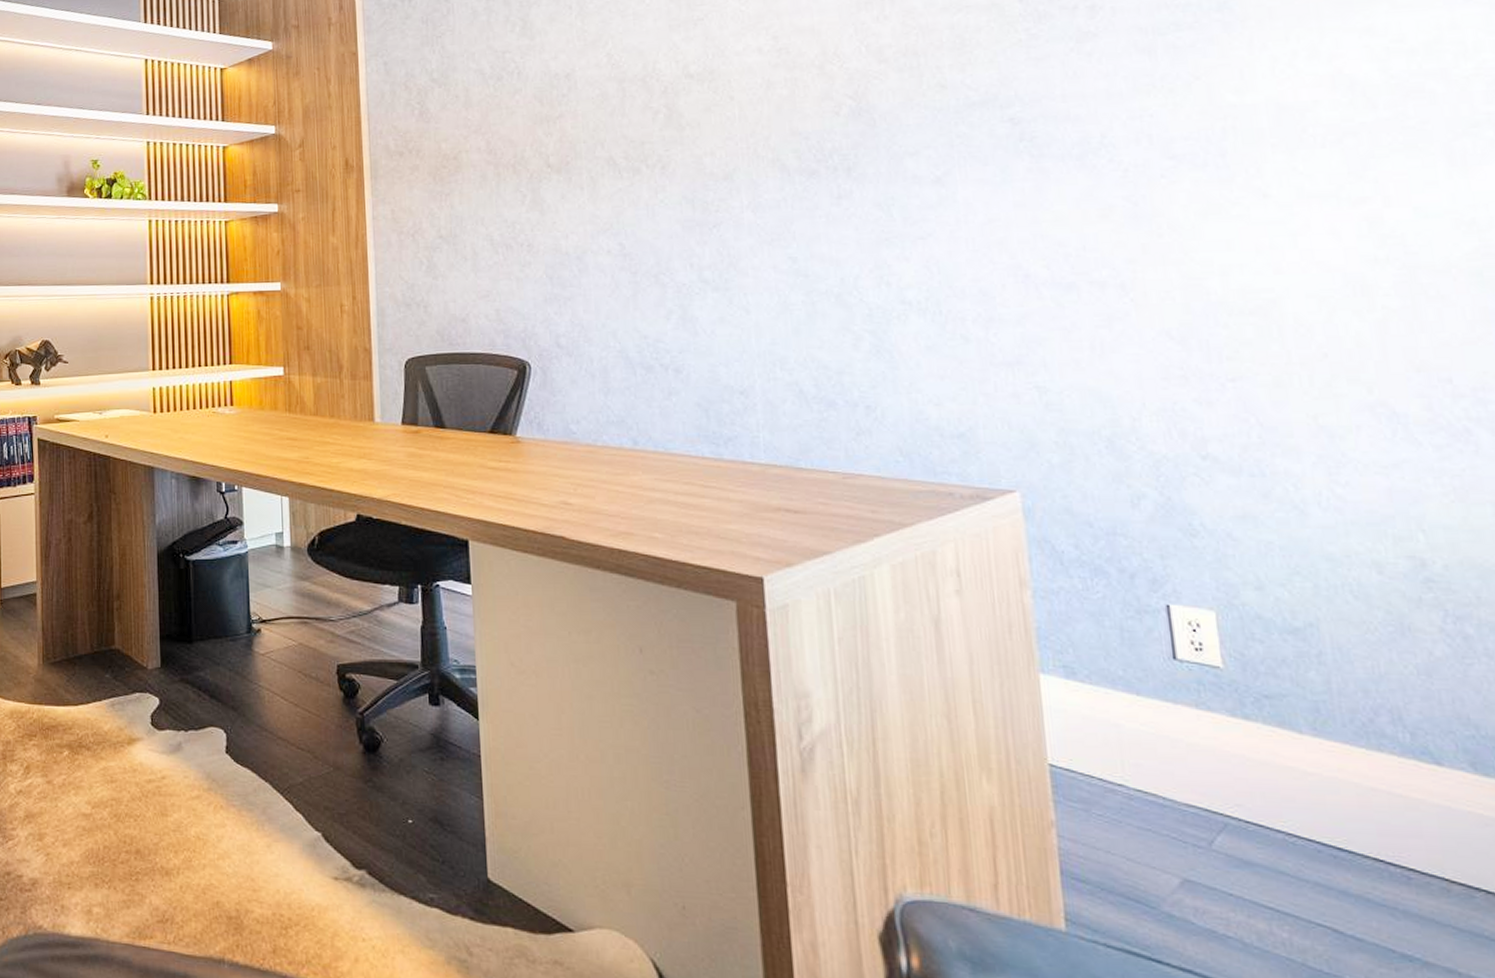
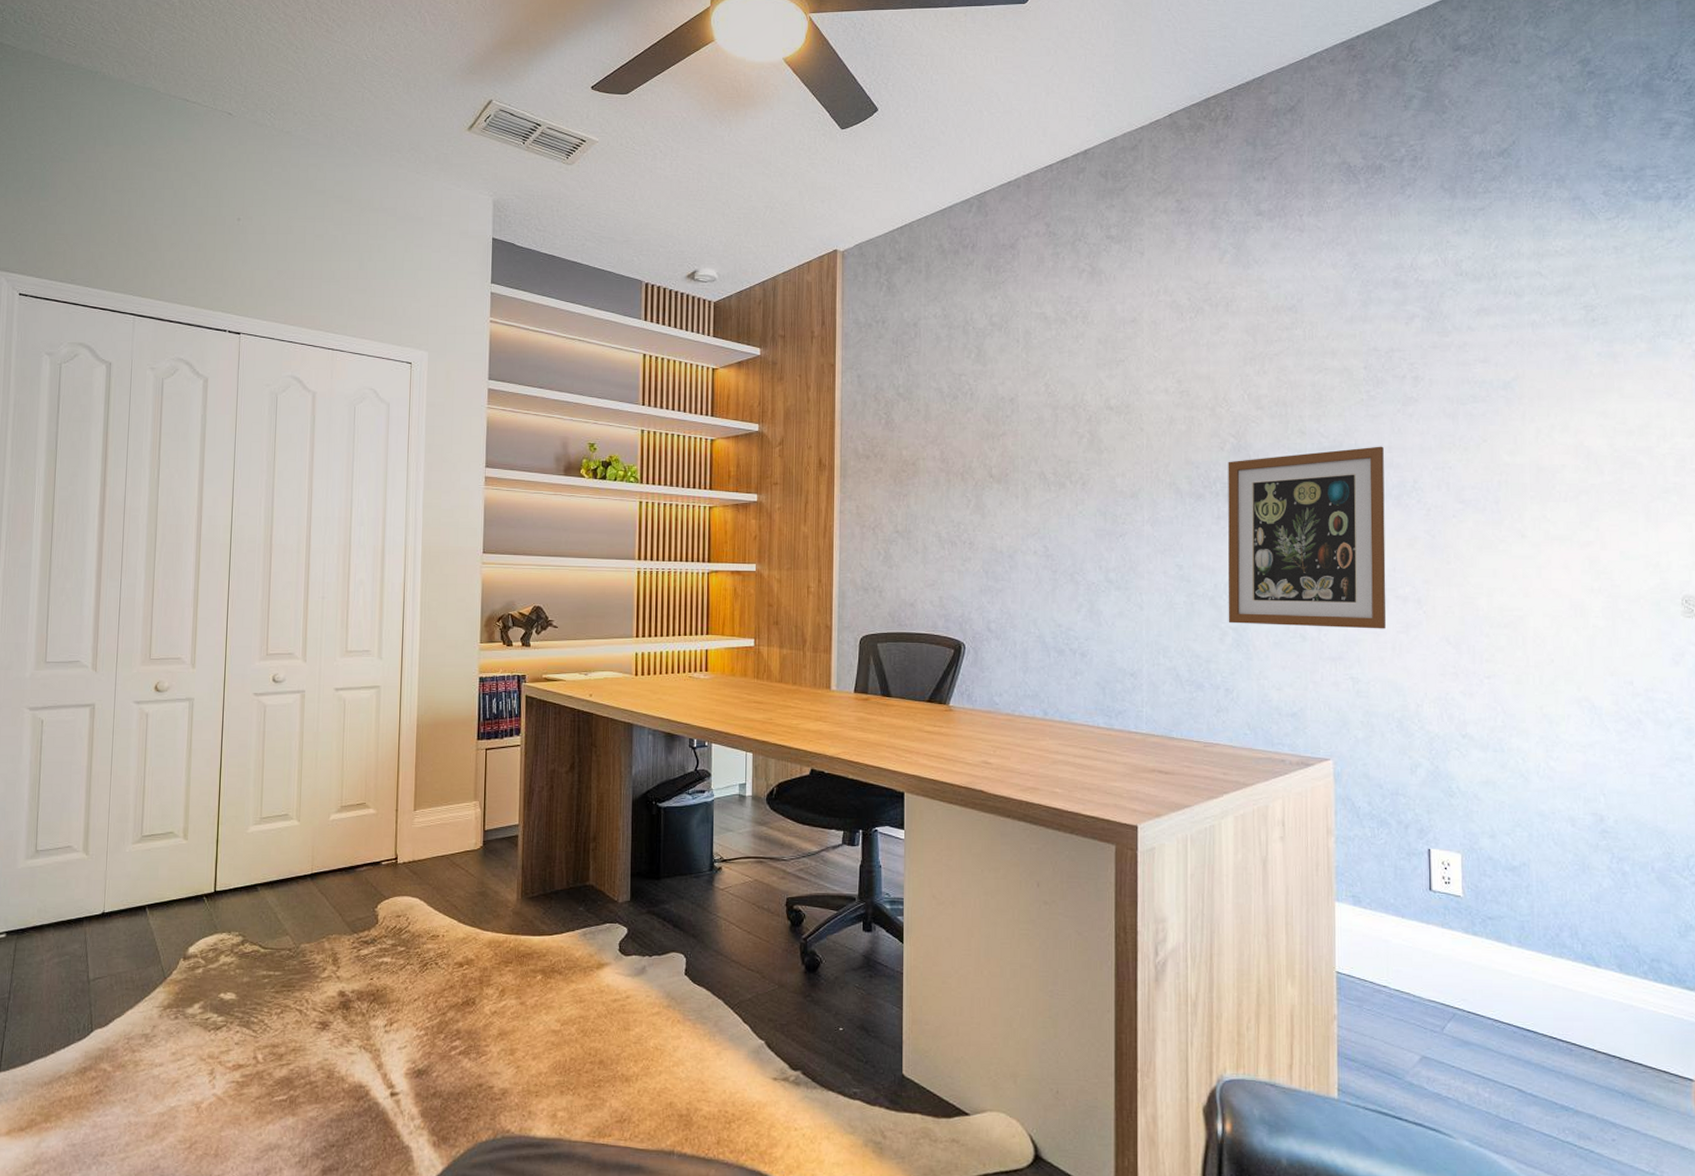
wall art: none [846,95,1079,325] -> present [1228,446,1386,629]

